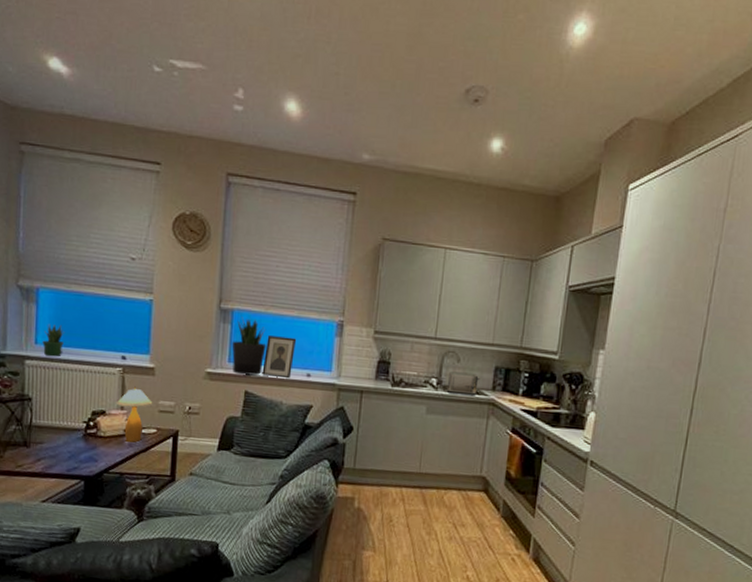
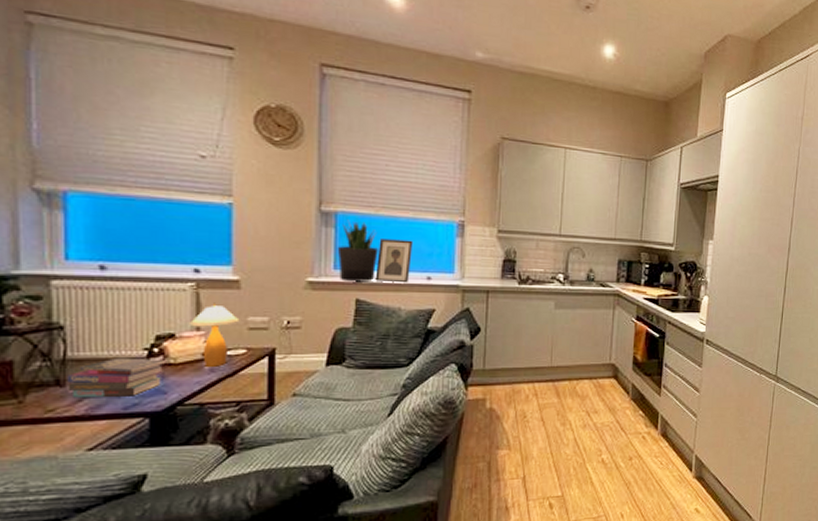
books: none [31,427,99,461] -> present [67,357,167,399]
planter: present [42,324,64,358] -> none [76,235,109,275]
toaster: present [446,371,480,396] -> none [573,266,605,289]

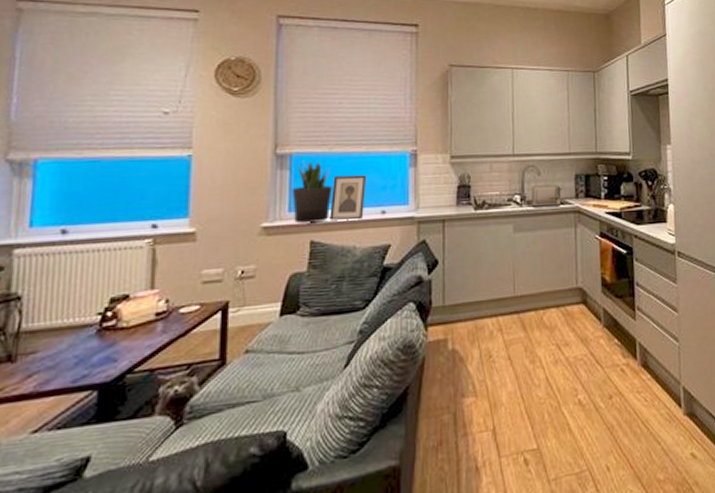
books: present [67,357,167,399] -> none [18,323,119,375]
table lamp: present [188,303,240,368] -> none [143,258,194,329]
toaster: none [573,266,605,289] -> present [530,184,563,209]

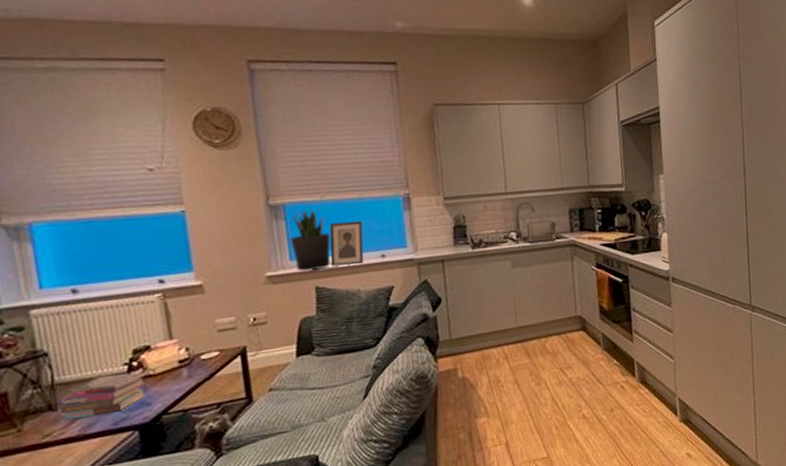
books: none [18,323,119,375] -> present [58,371,147,421]

